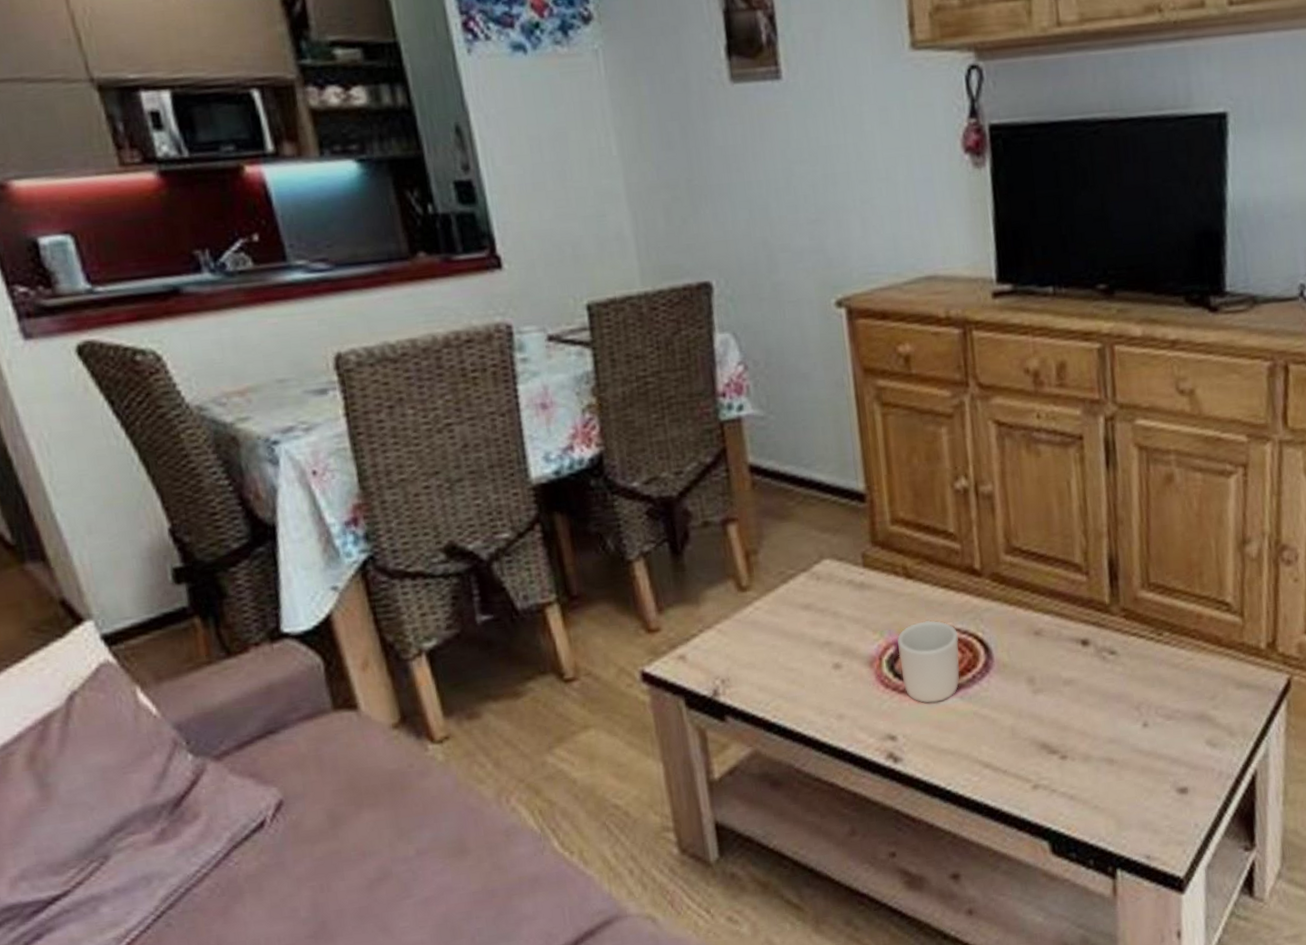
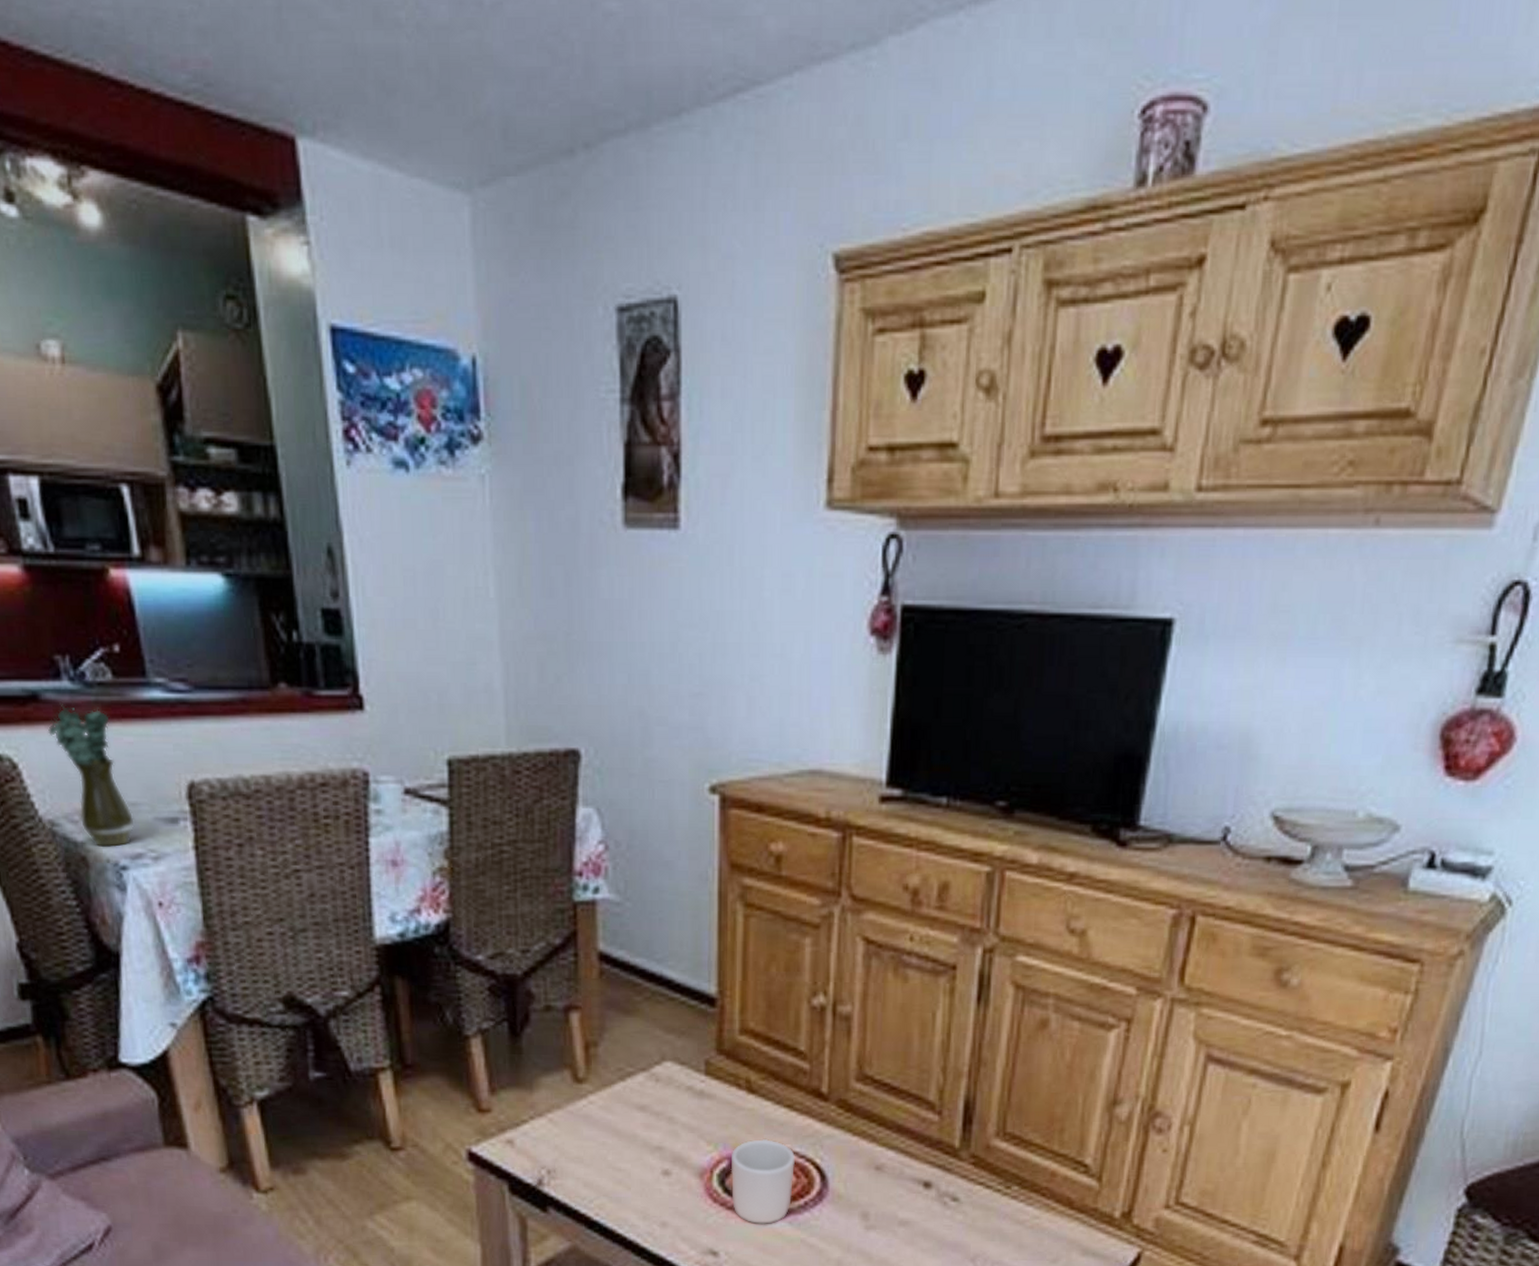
vase: none [190,293,284,425] -> present [47,702,135,847]

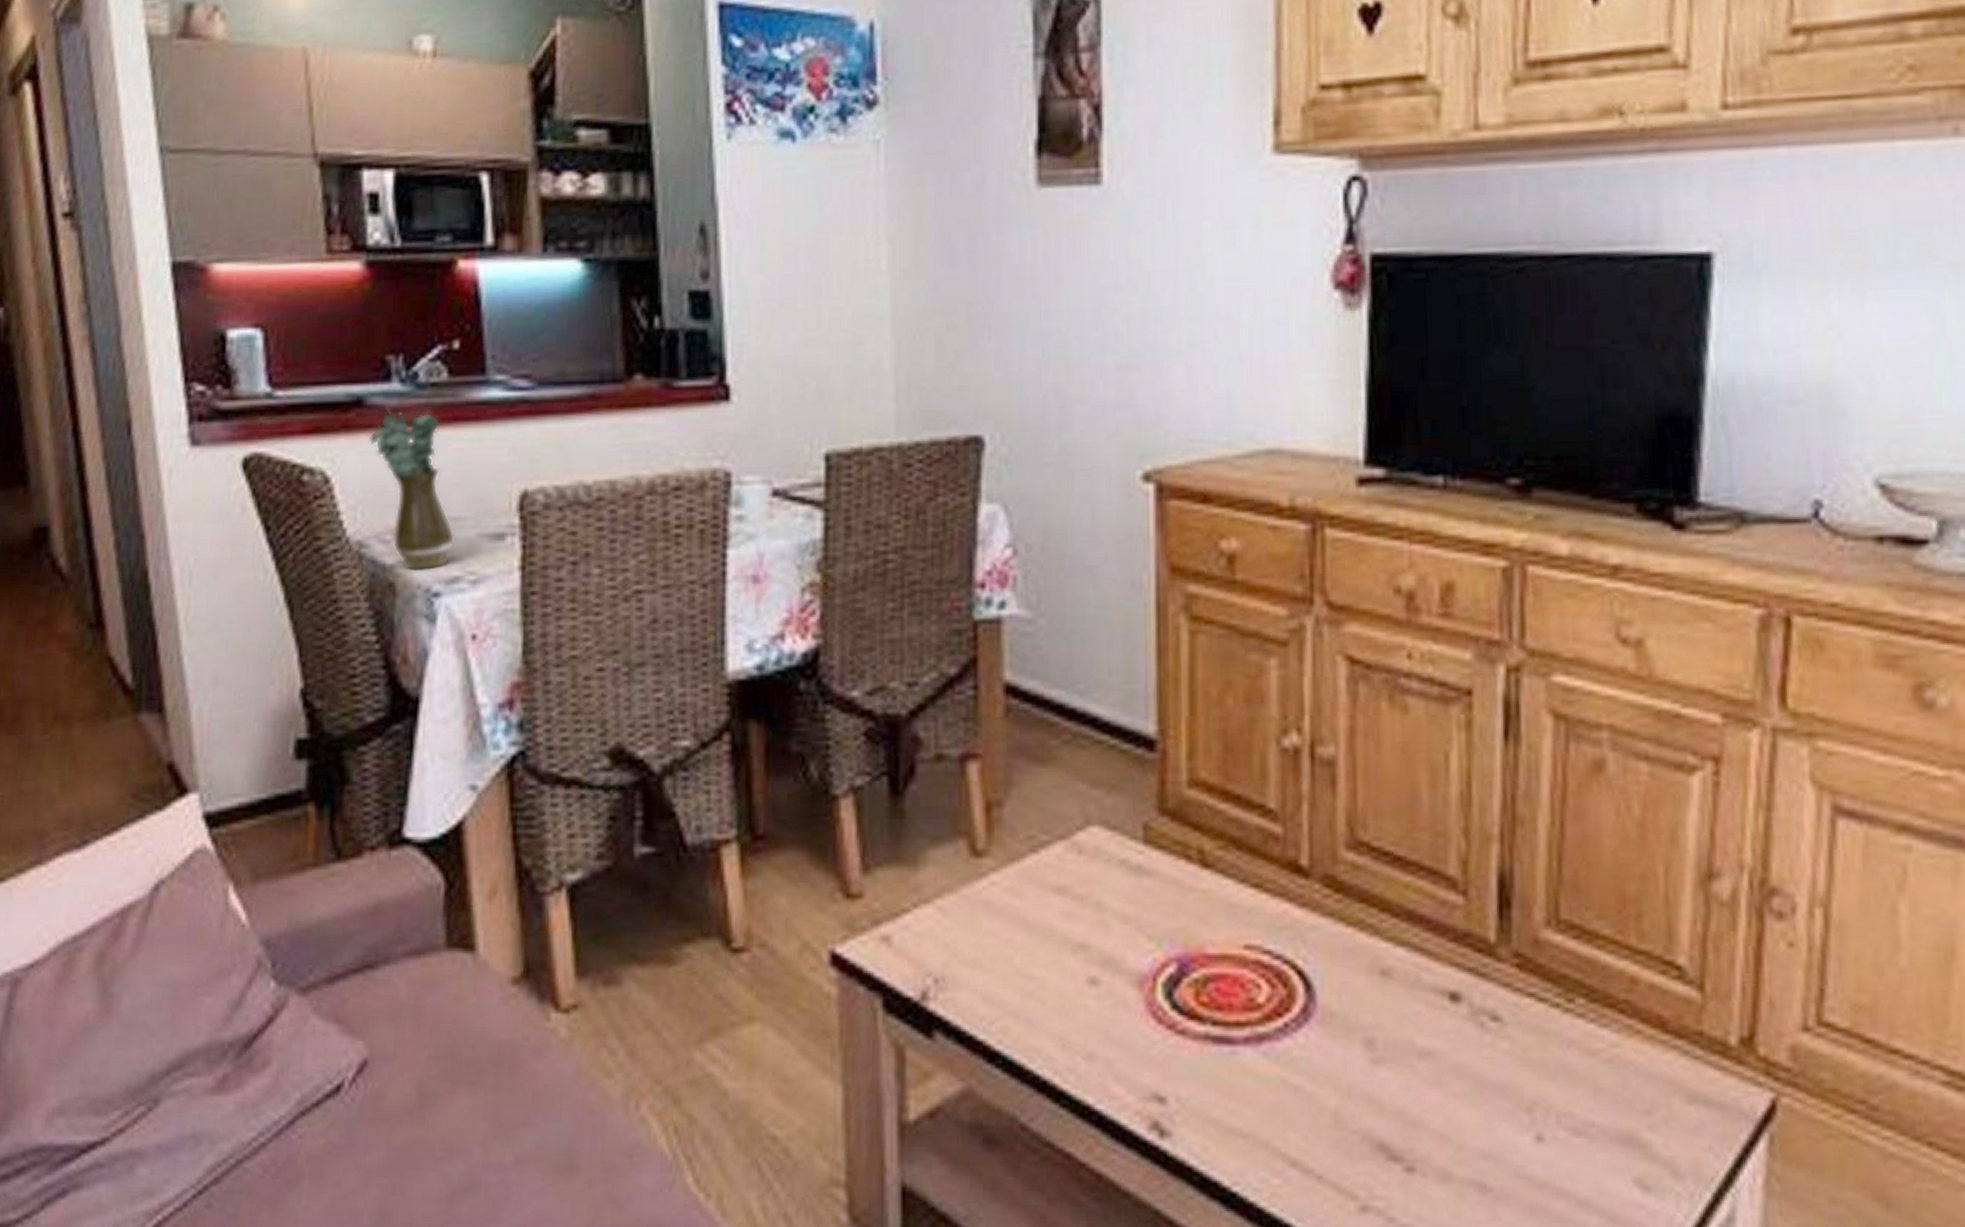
mug: present [730,1138,795,1224] -> none [1180,931,1268,1056]

